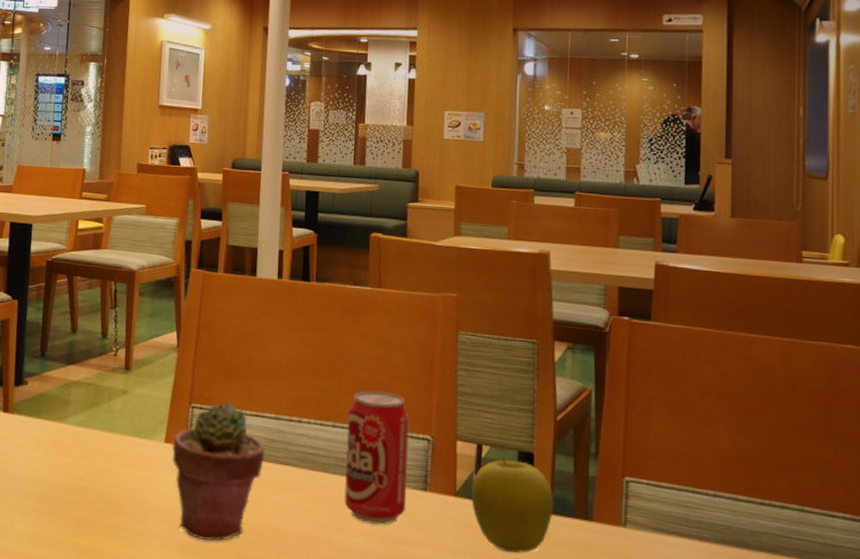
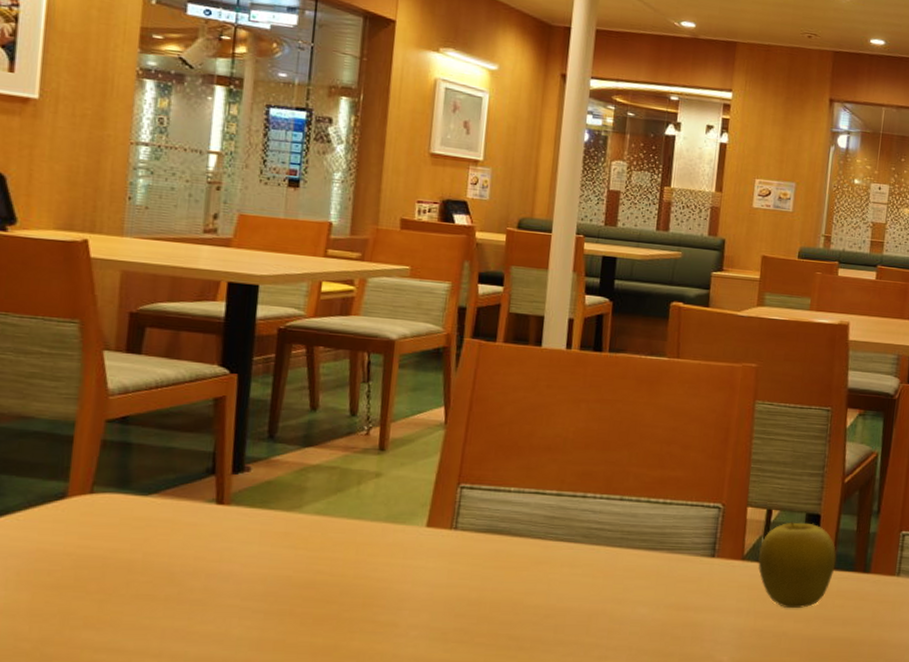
potted succulent: present [172,402,265,541] -> none [435,480,544,625]
beverage can: present [344,390,410,525] -> none [628,461,702,594]

